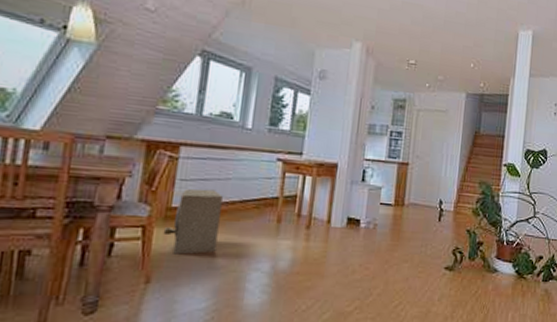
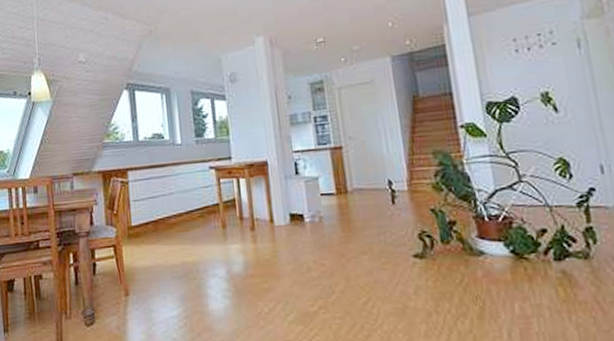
cardboard box: present [163,188,223,255] -> none [129,205,175,268]

